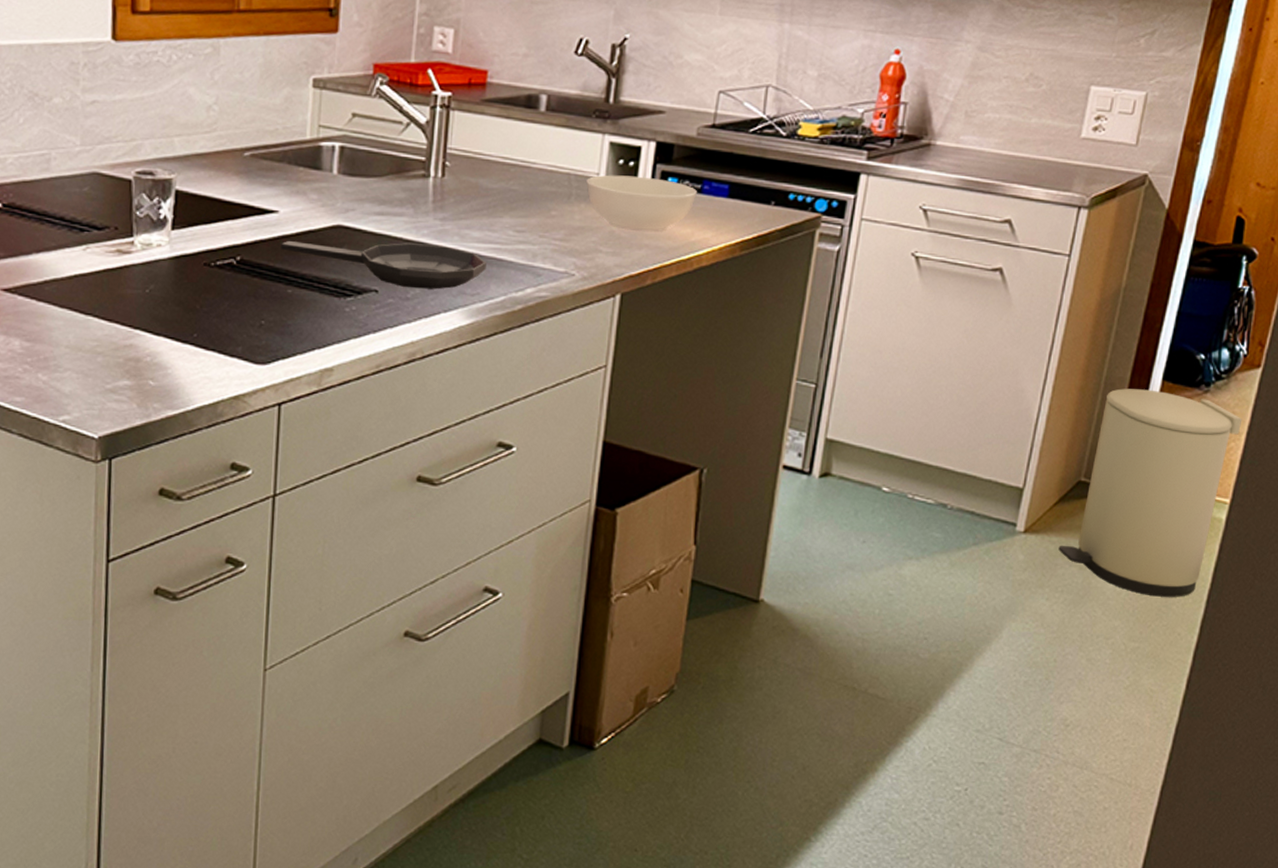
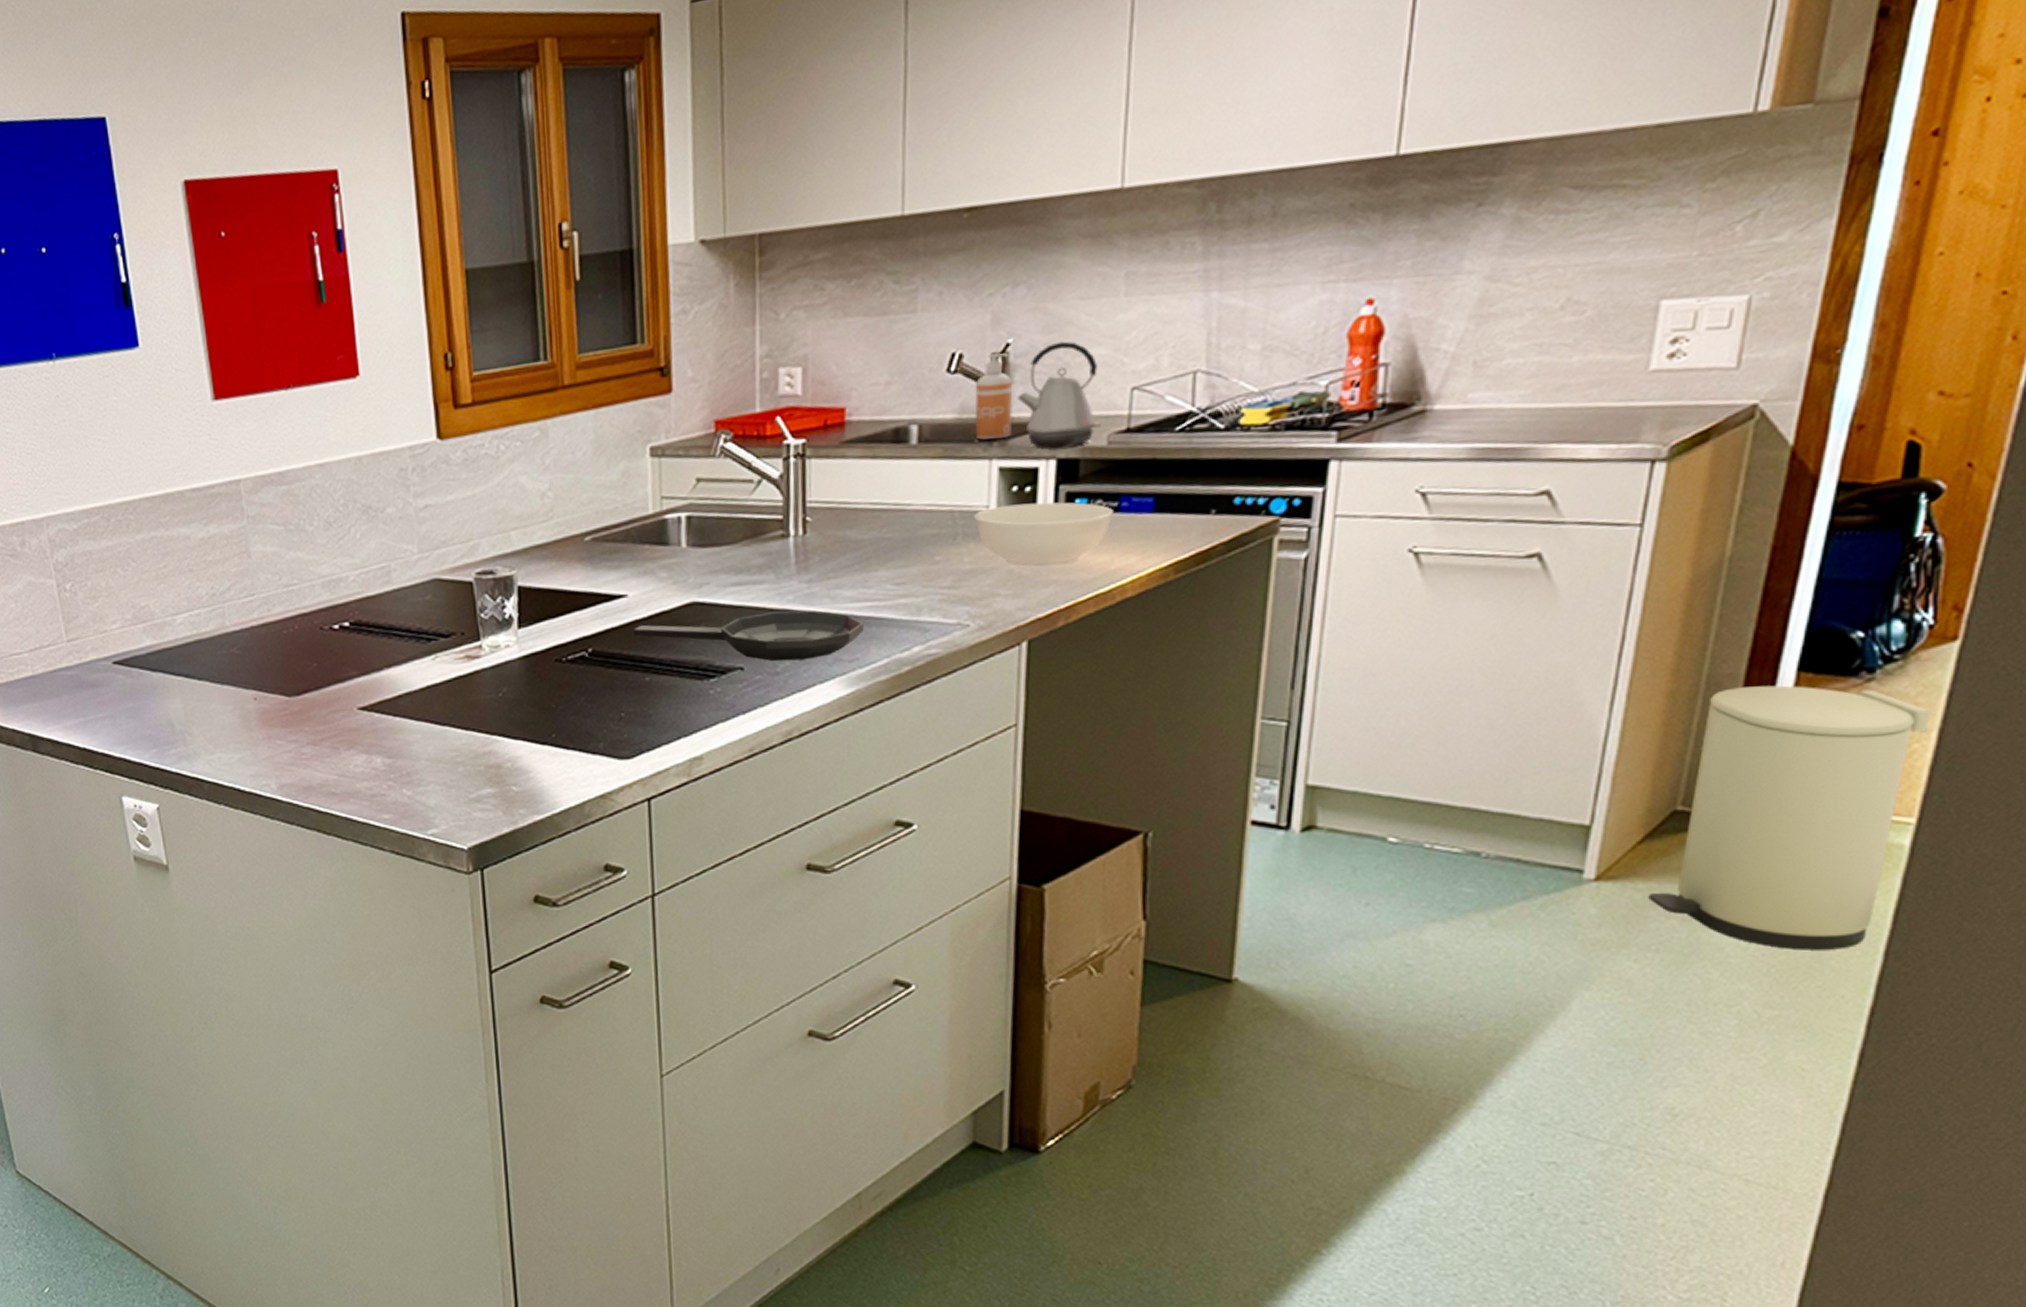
soap dispenser: none [593,44,627,118] -> present [975,353,1013,440]
kettle: none [629,43,694,133] -> present [1016,341,1101,448]

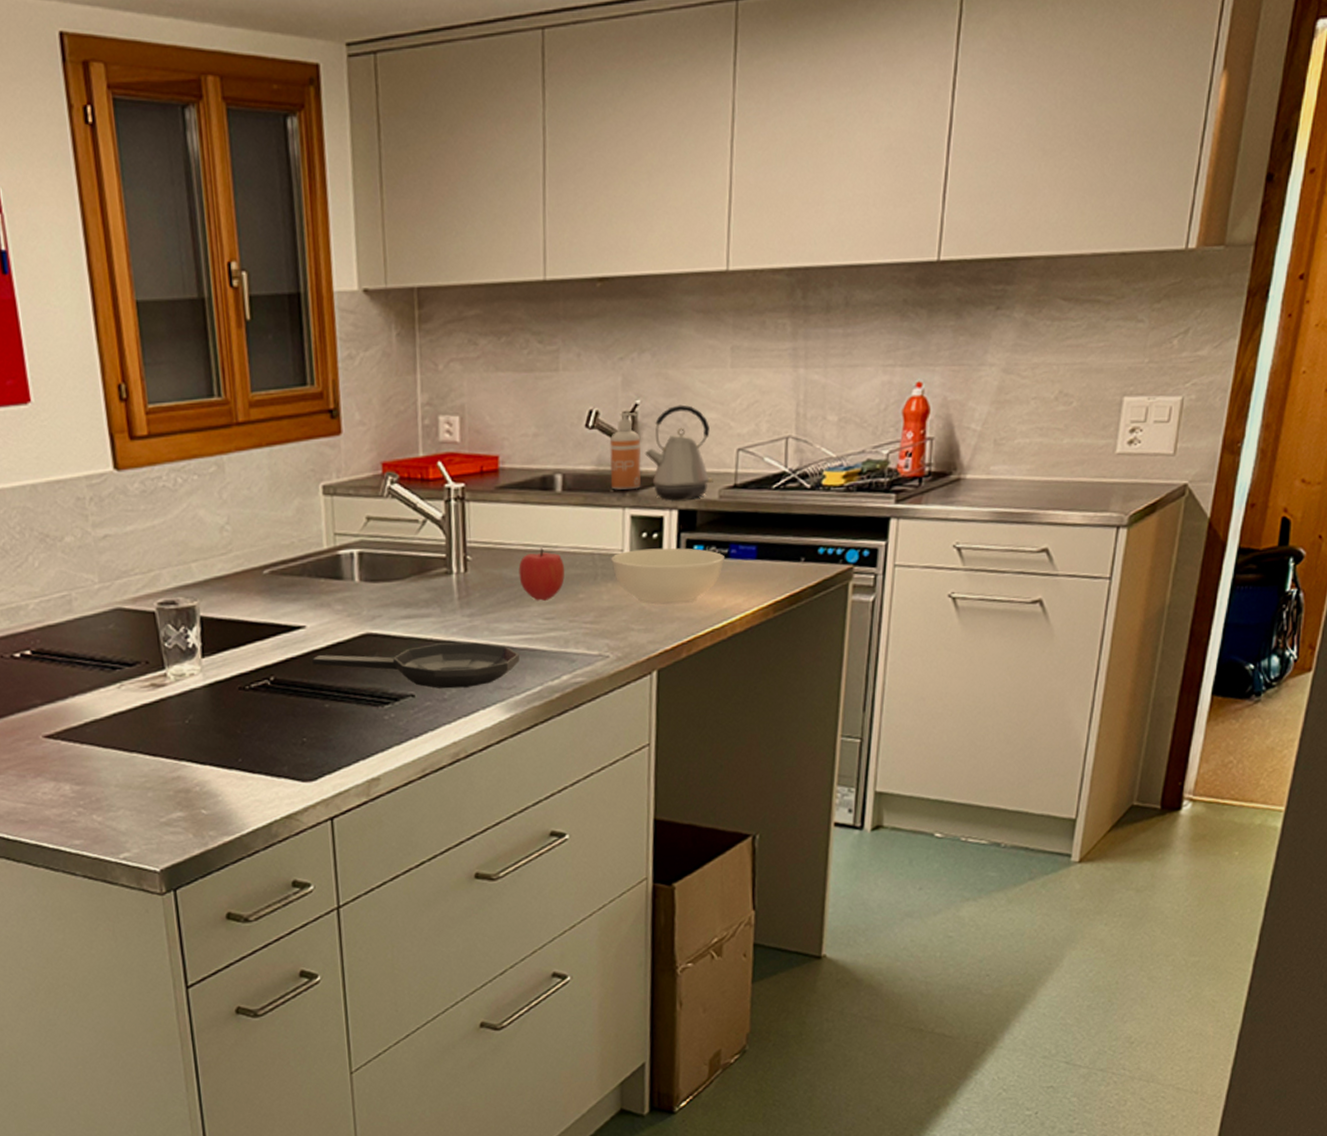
fruit: none [865,506,919,566] -> present [518,548,565,602]
pedal bin: present [1648,685,1931,950] -> none [1114,706,1295,910]

